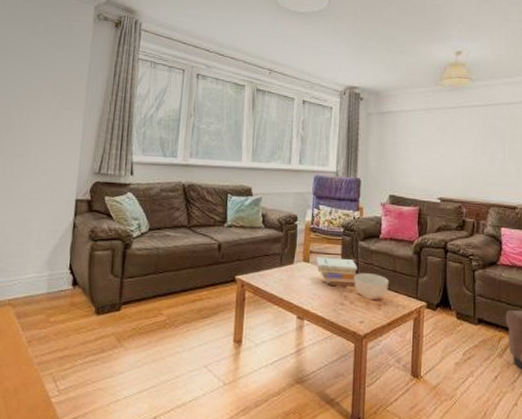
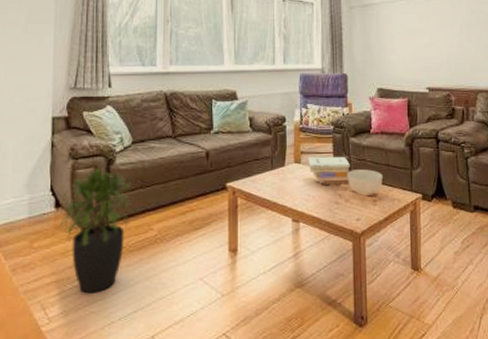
potted plant: none [75,250,145,371] -> present [59,167,132,294]

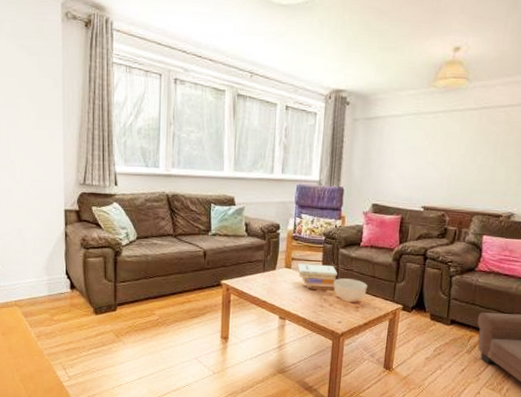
potted plant: present [59,167,132,294] -> none [74,257,137,361]

